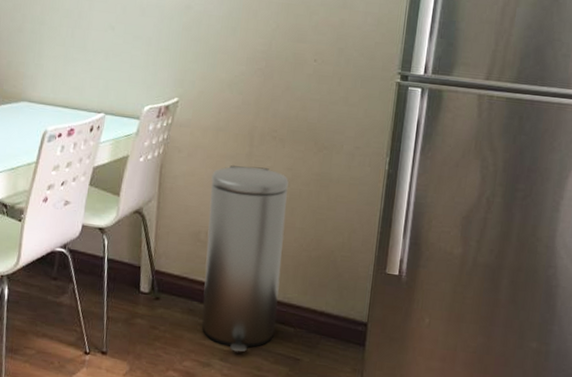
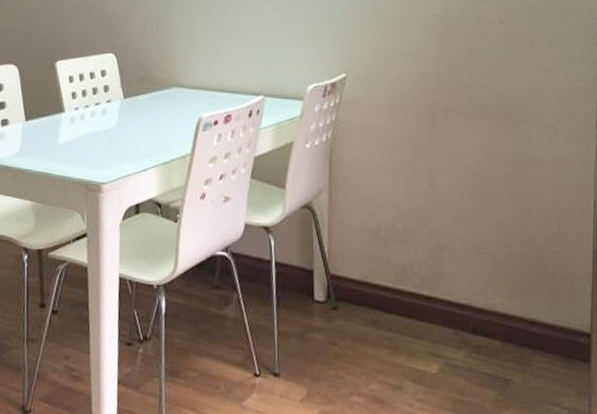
pedal bin: present [201,165,289,353] -> none [388,148,480,373]

